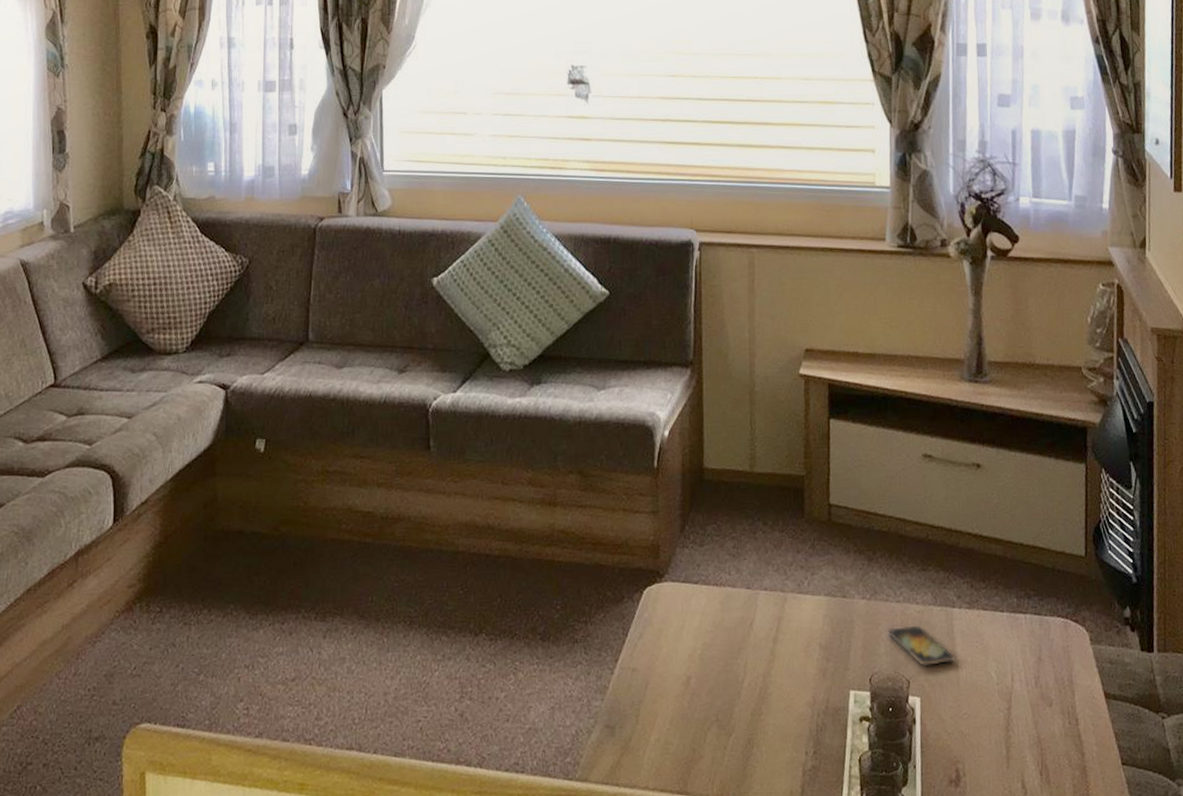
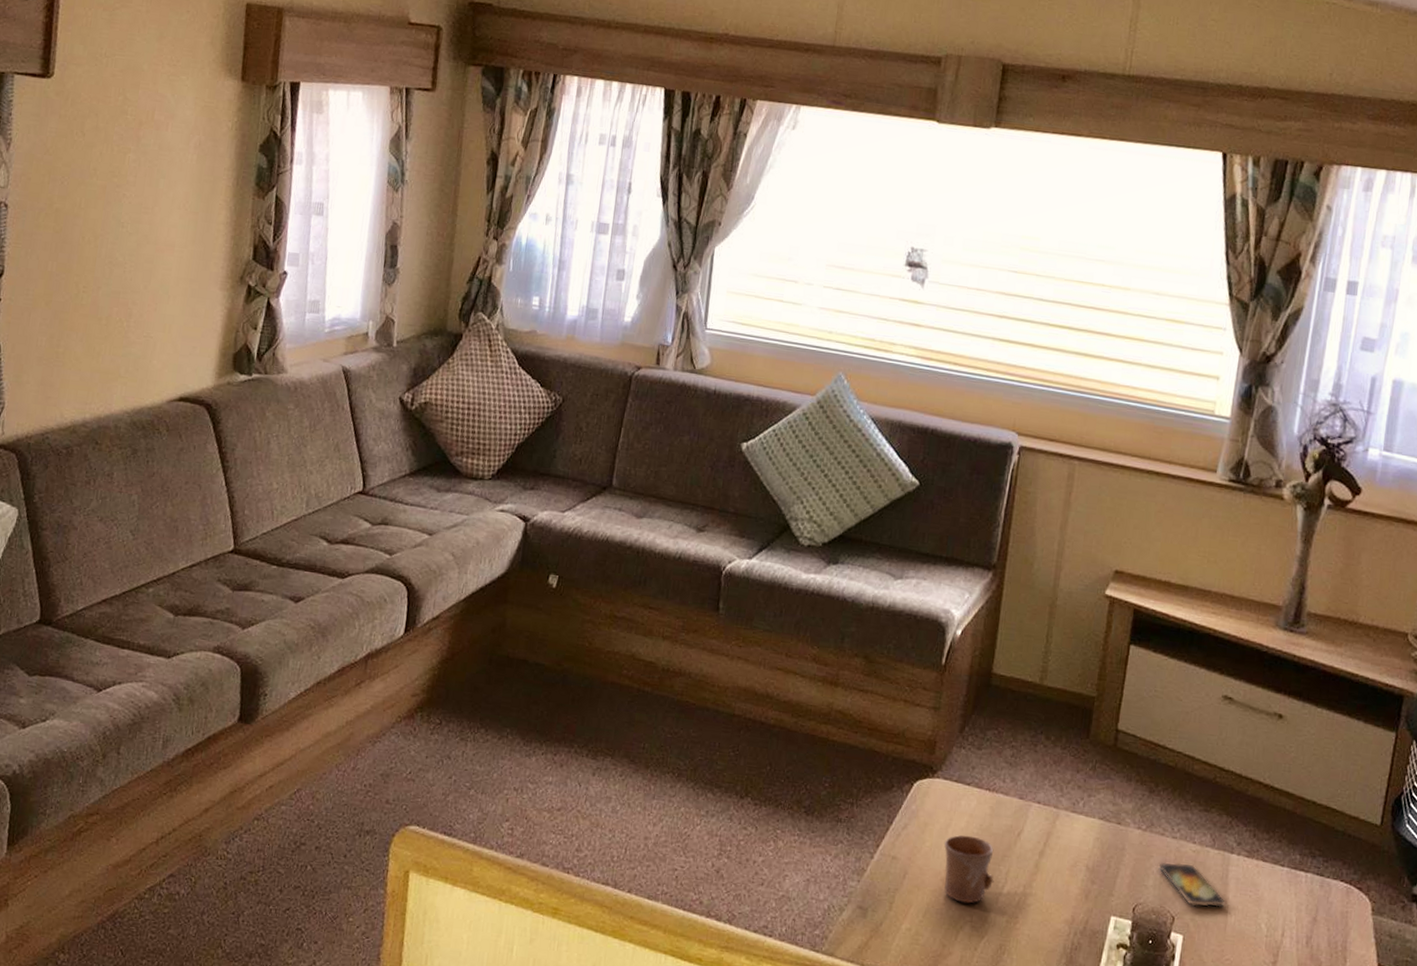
mug: none [681,634,734,704] -> present [943,835,994,904]

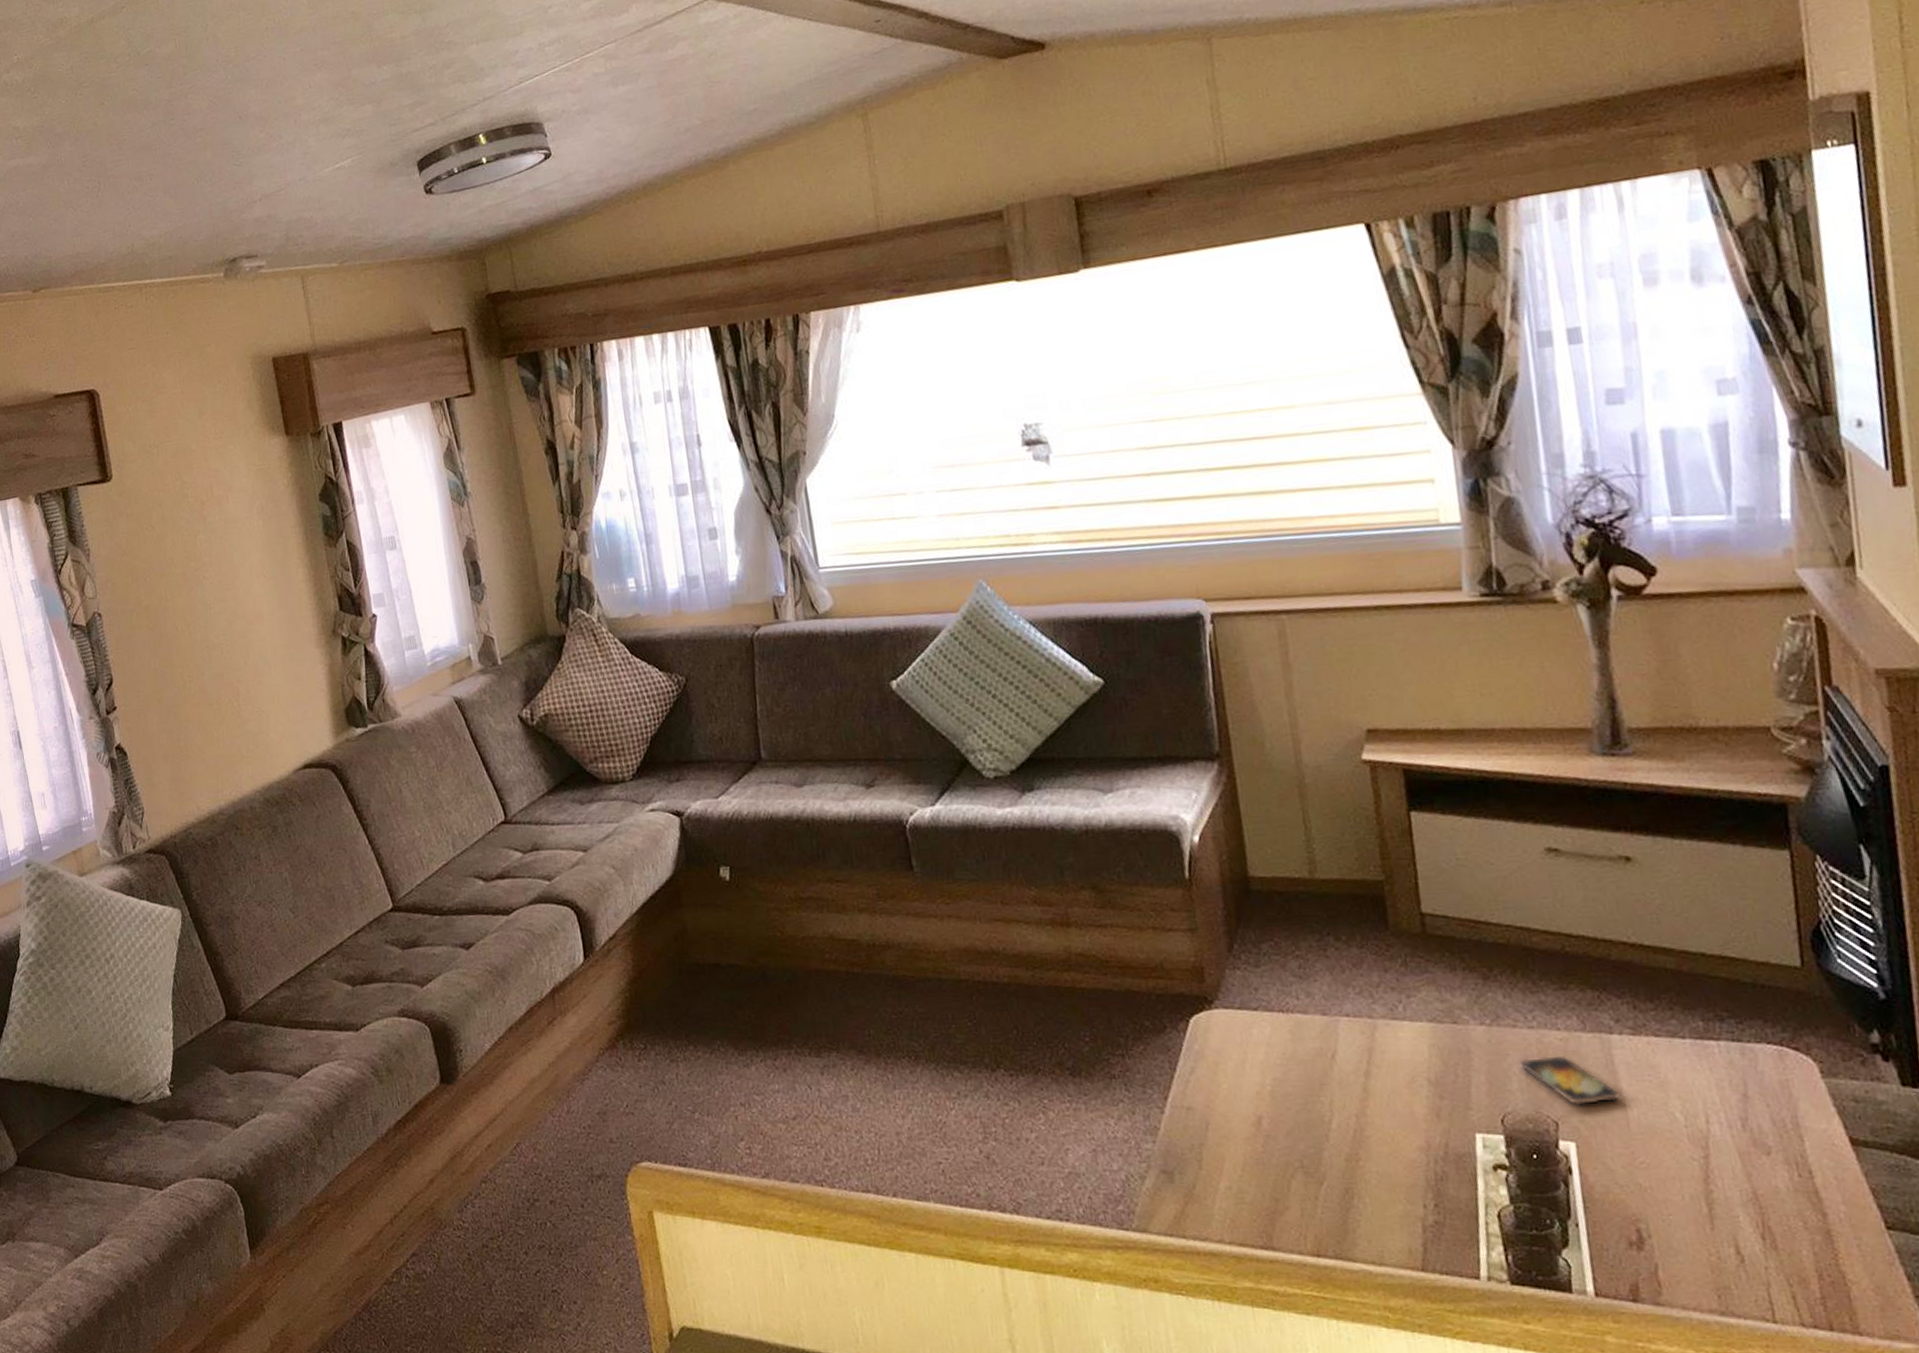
mug: present [943,835,994,904] -> none [1245,1068,1318,1147]

